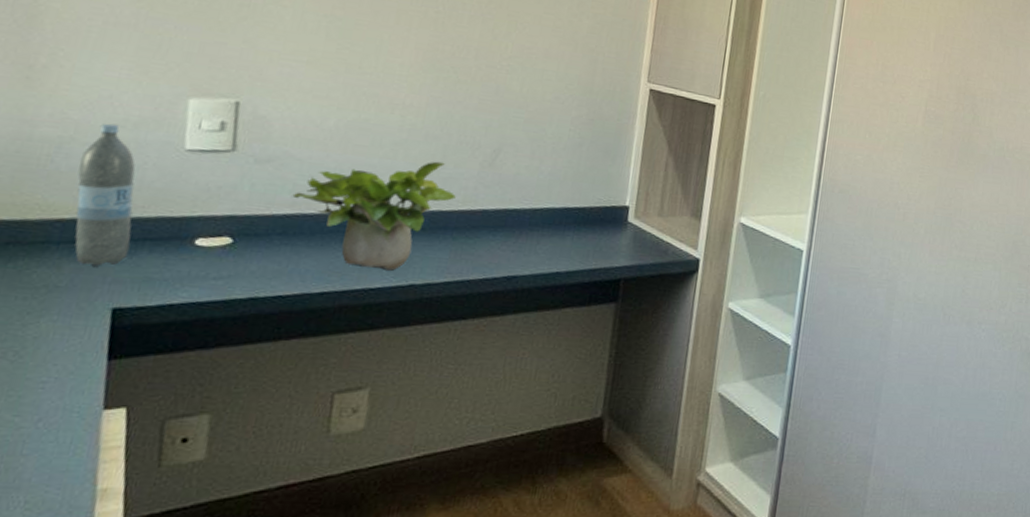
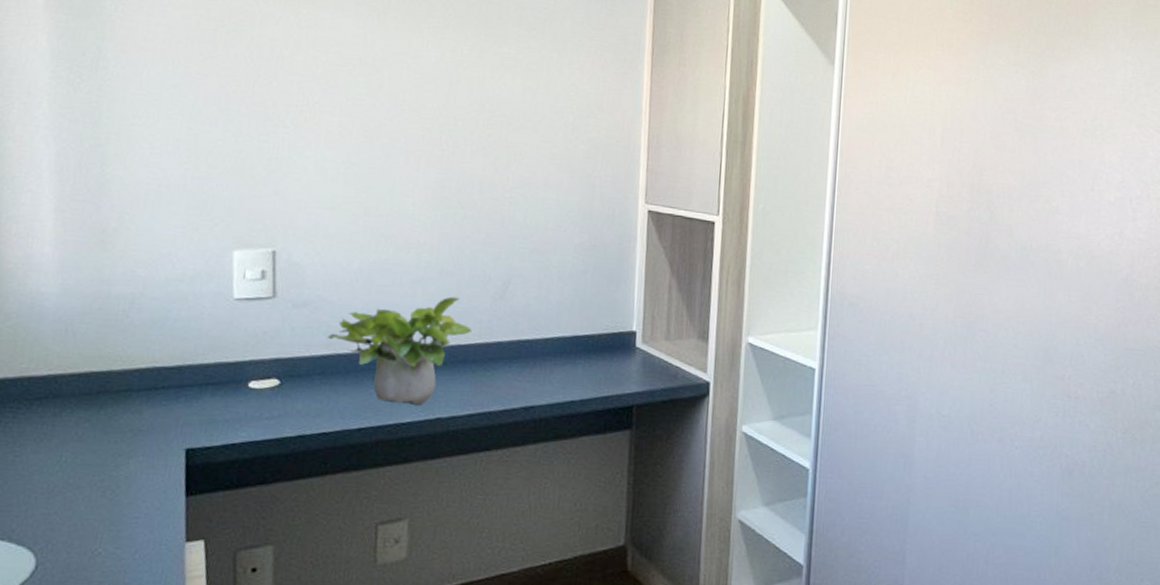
water bottle: present [74,123,136,267] -> none [149,278,196,411]

